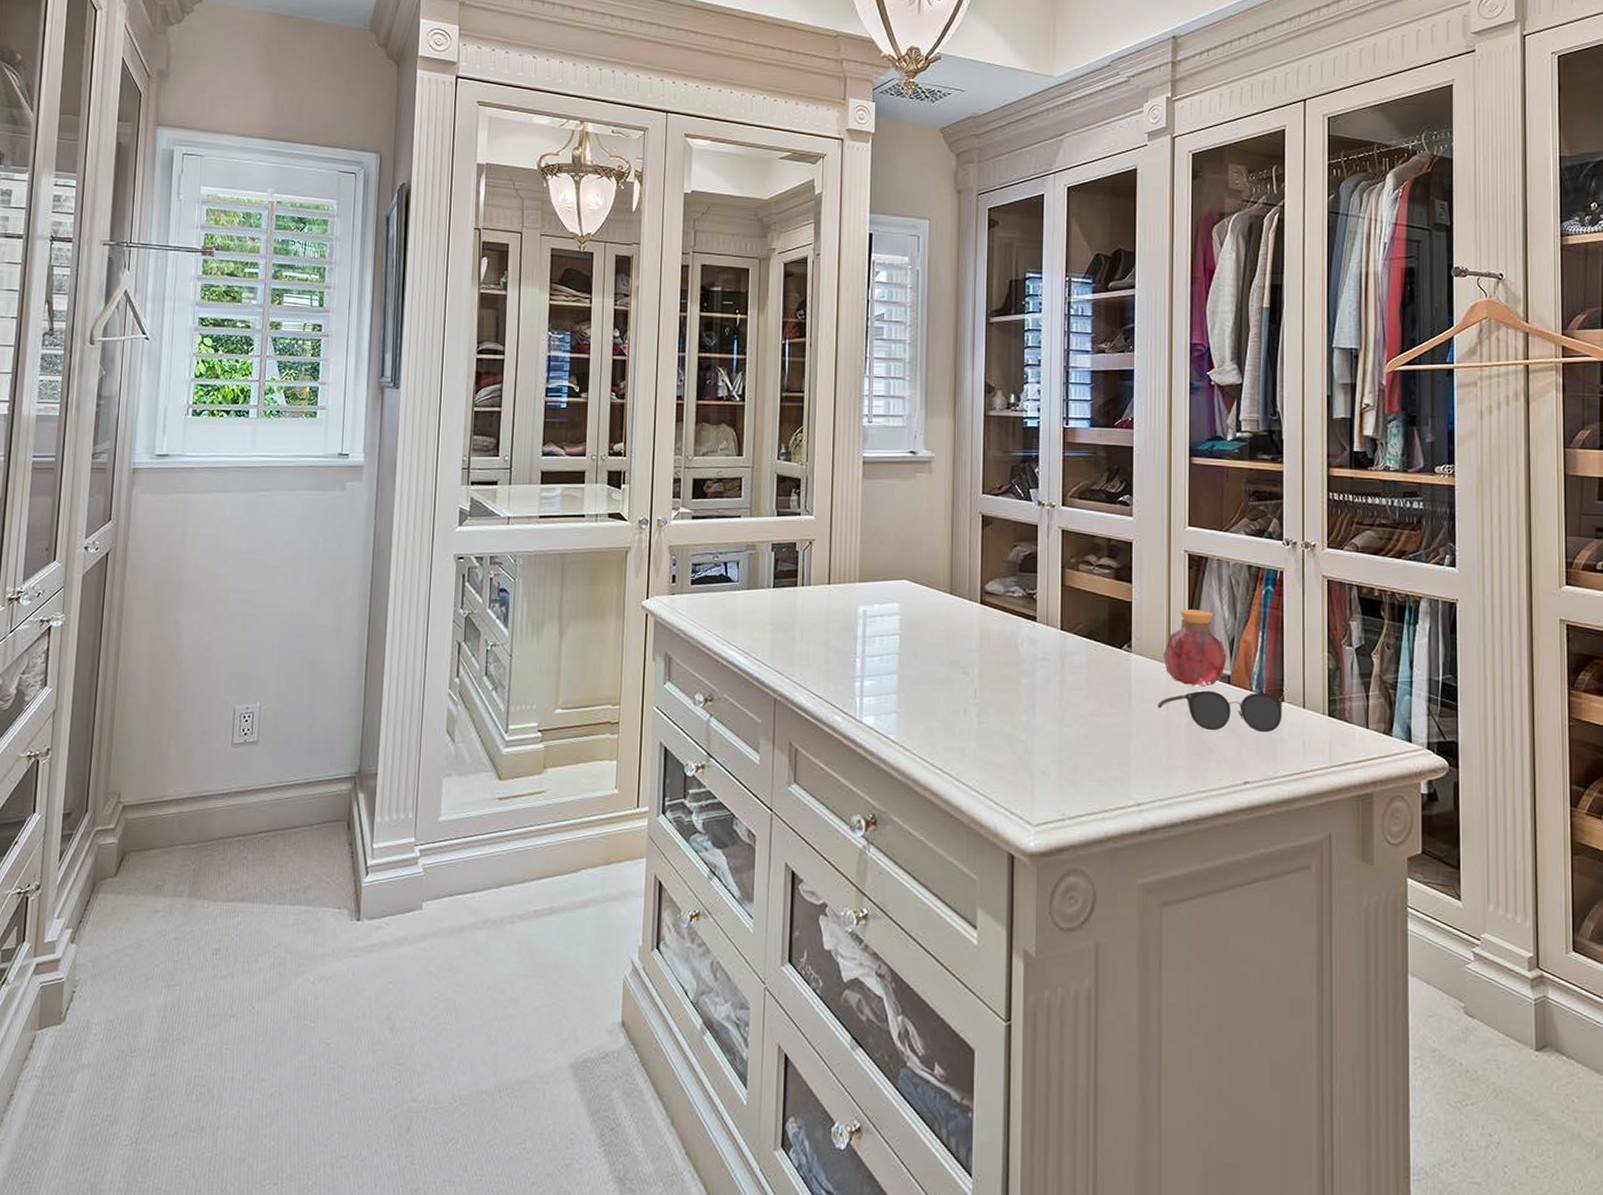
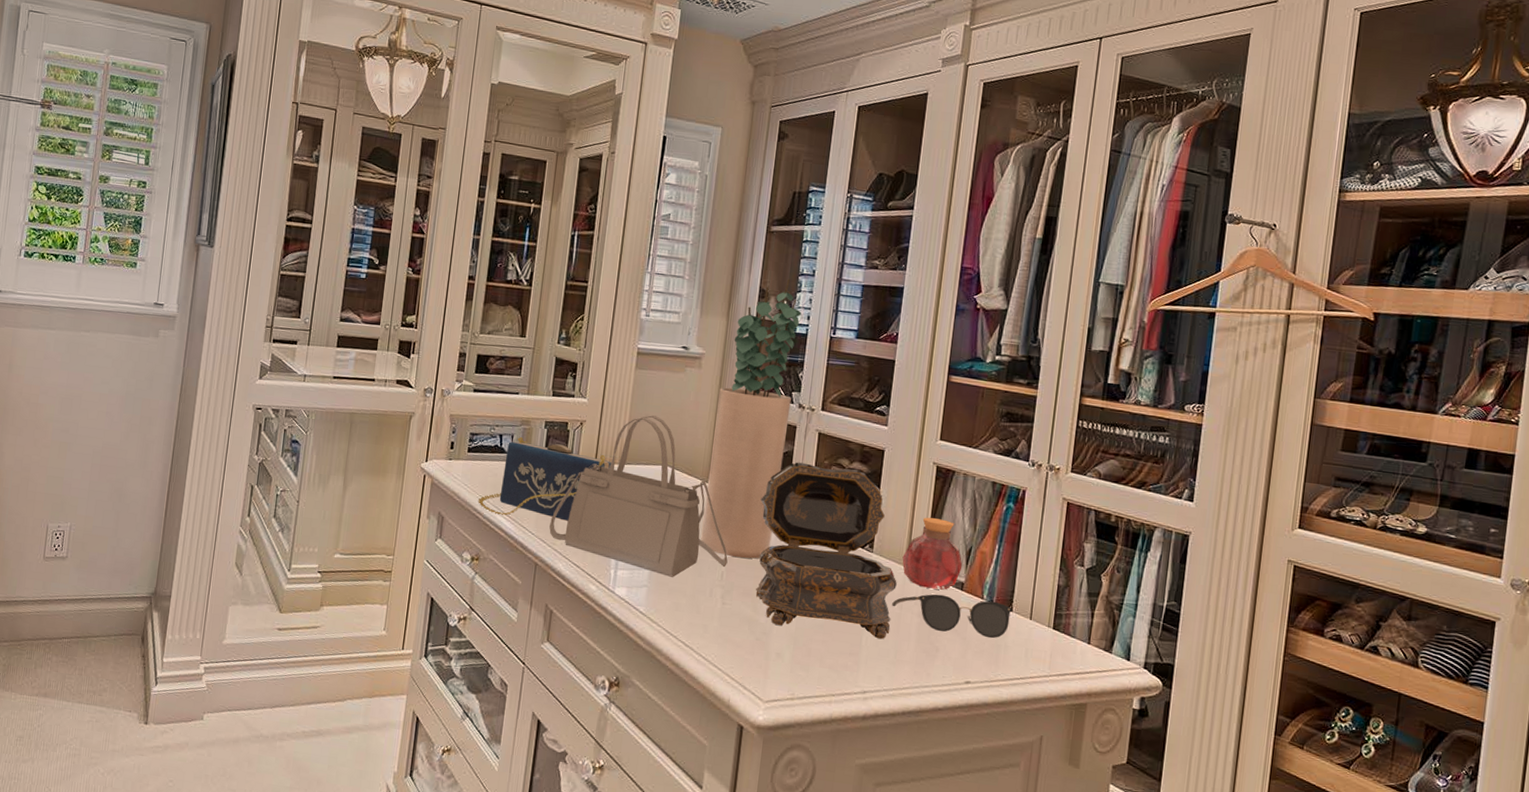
clutch bag: none [706,563,846,650] -> present [477,437,611,521]
handbag: none [786,526,980,700] -> present [549,414,728,577]
vase: none [949,370,1031,672] -> present [701,278,802,559]
jewelry box: none [1008,563,1160,745] -> present [755,462,897,640]

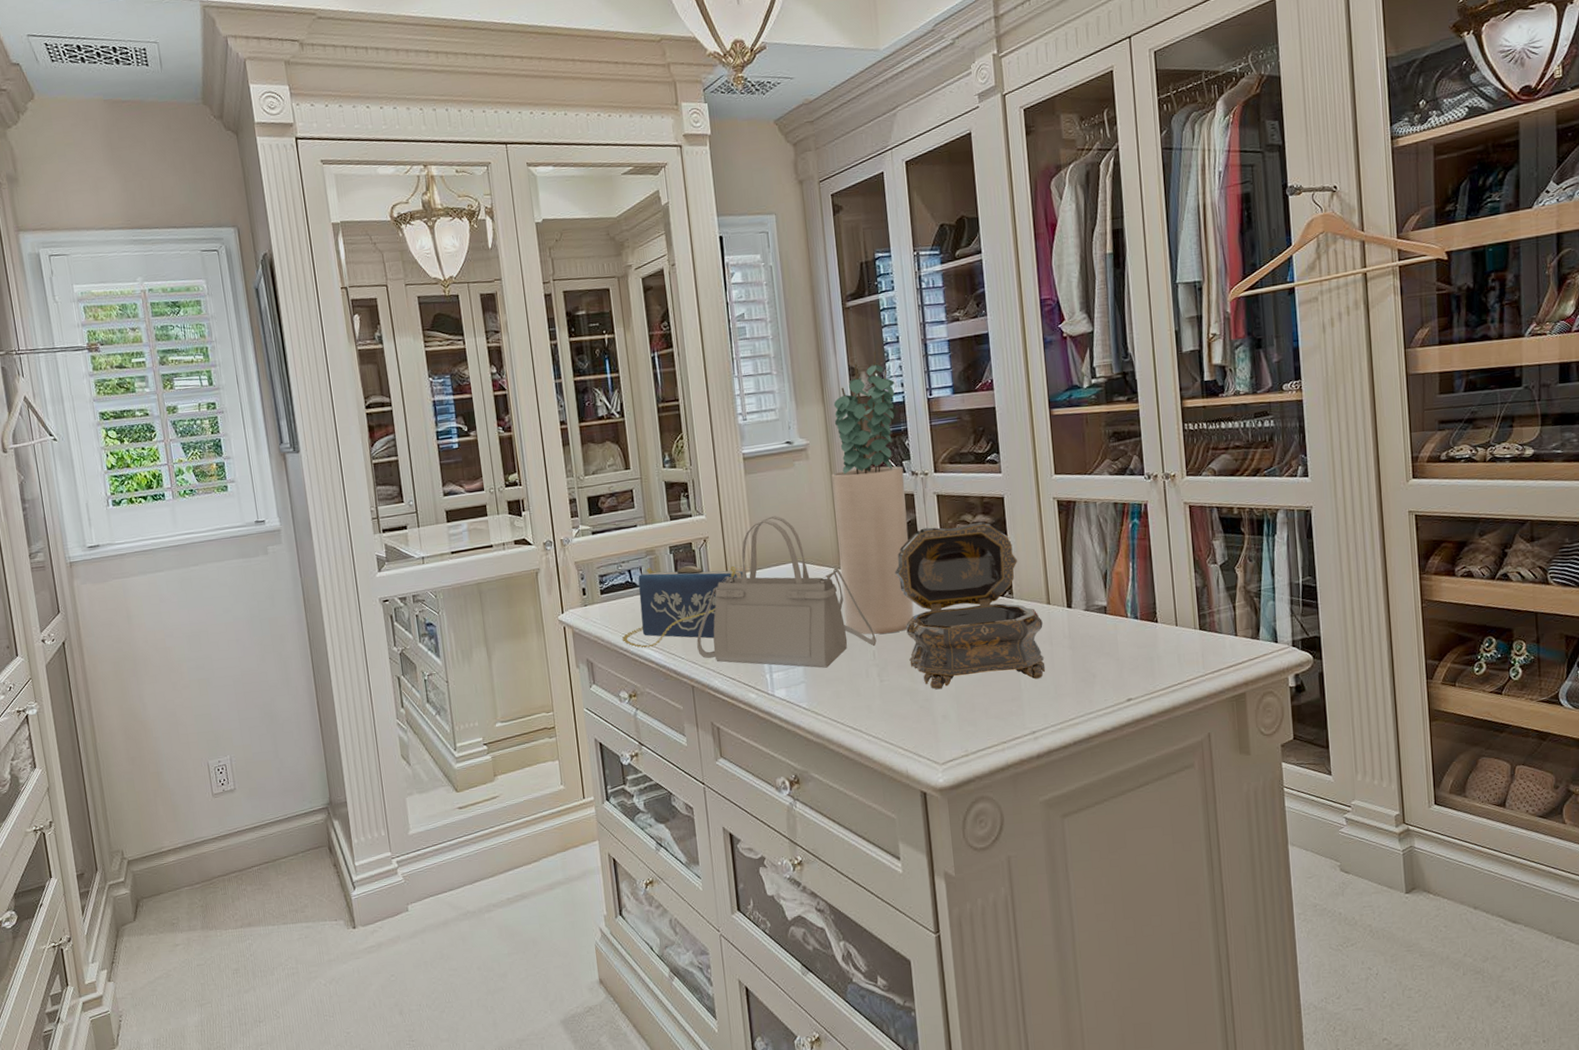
sunglasses: present [892,594,1012,639] -> none [1042,617,1157,659]
potion bottle: present [902,517,963,590] -> none [1042,550,1102,620]

